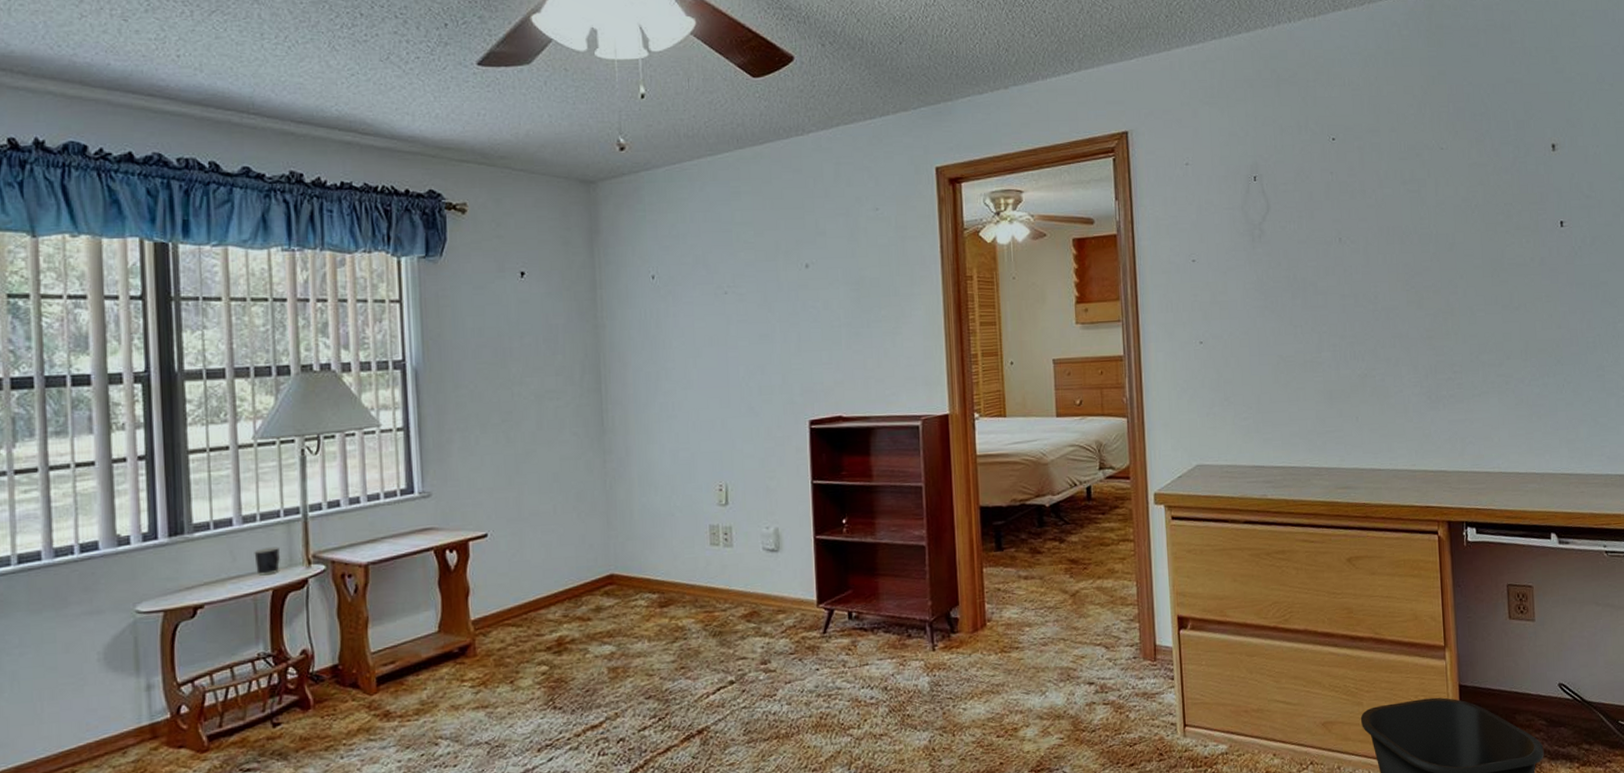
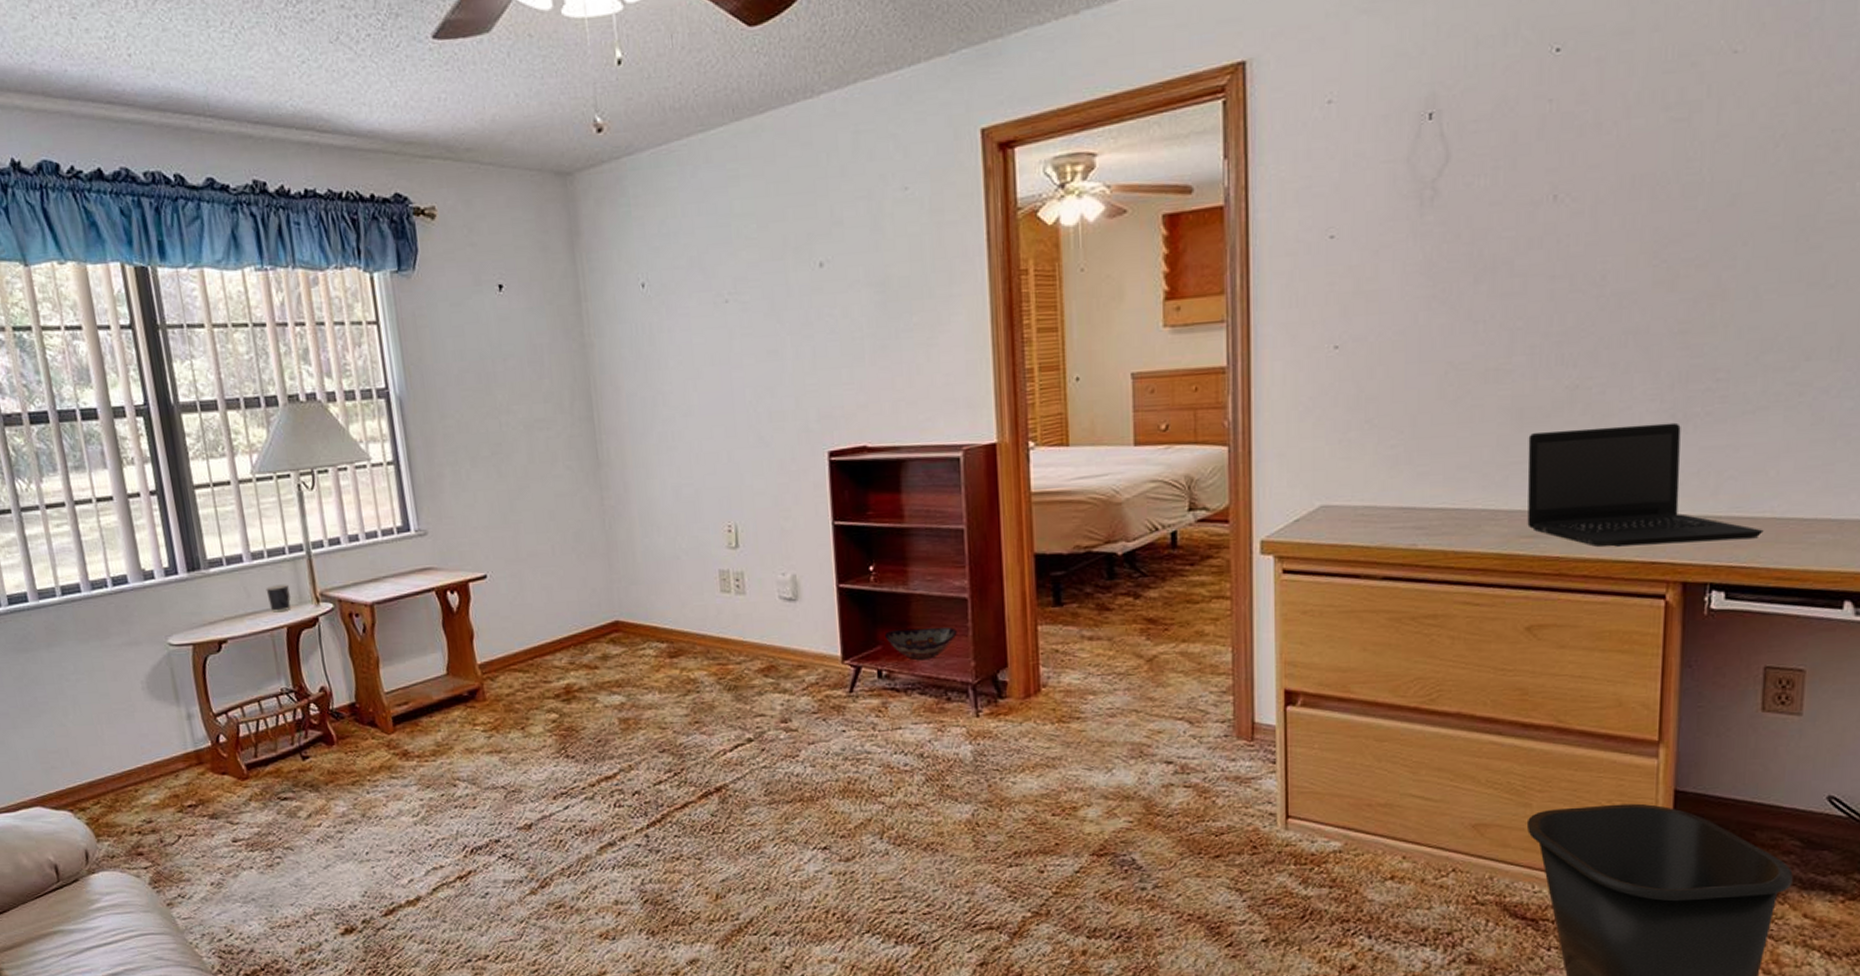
decorative bowl: none [854,572,916,601] -> present [884,627,957,660]
laptop: none [1337,402,1495,496] -> present [1527,422,1764,548]

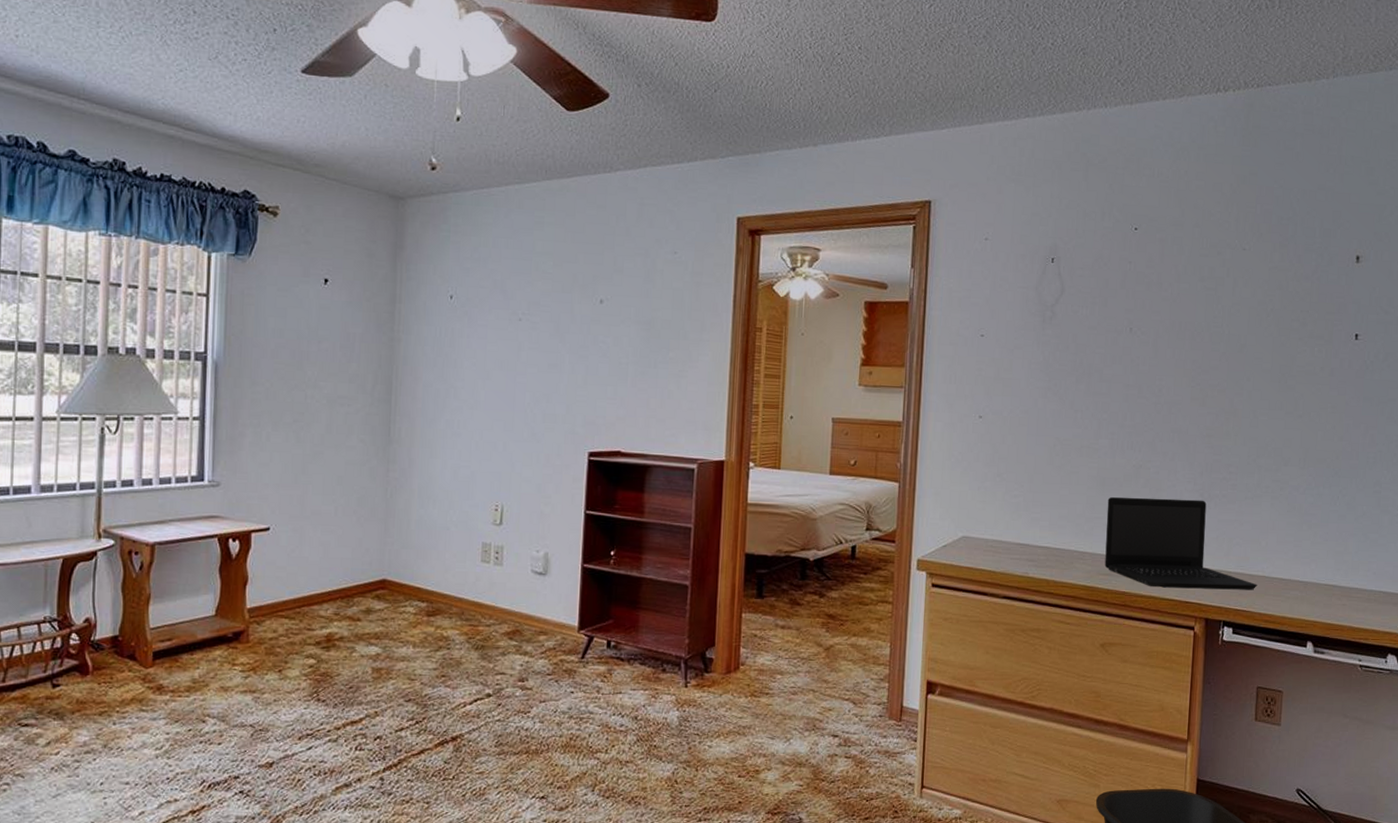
mug: present [265,584,291,613] -> none [48,517,73,544]
decorative bowl: present [884,627,957,660] -> none [616,607,677,634]

